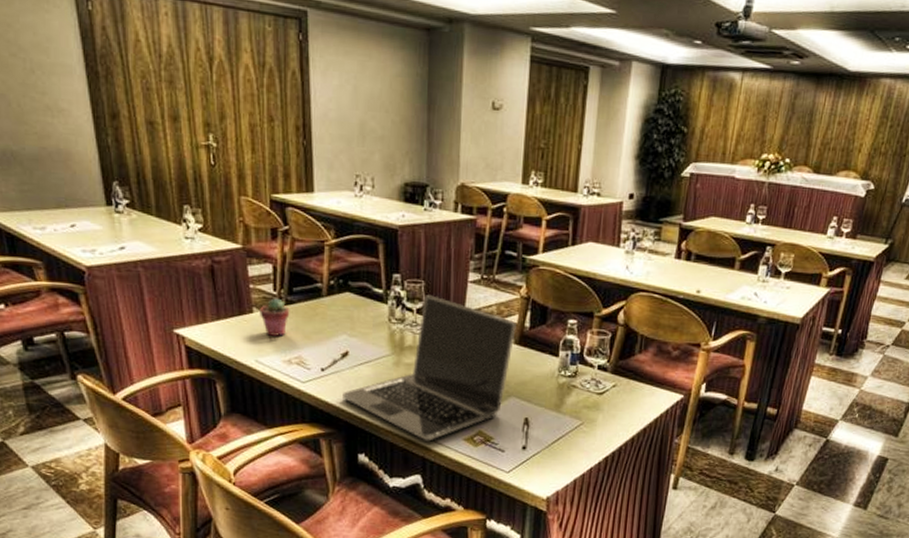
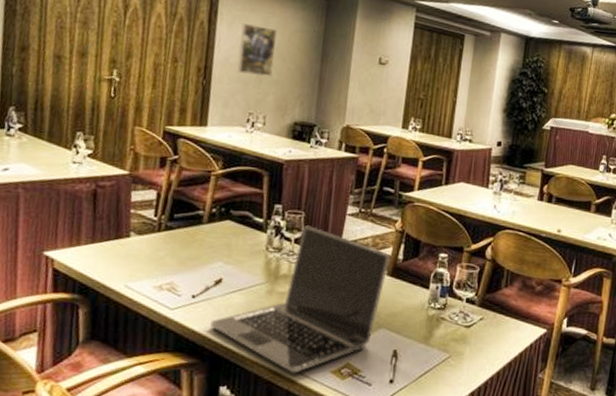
potted succulent: present [260,298,290,336] -> none [136,223,169,262]
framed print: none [336,70,377,133] -> present [238,23,278,77]

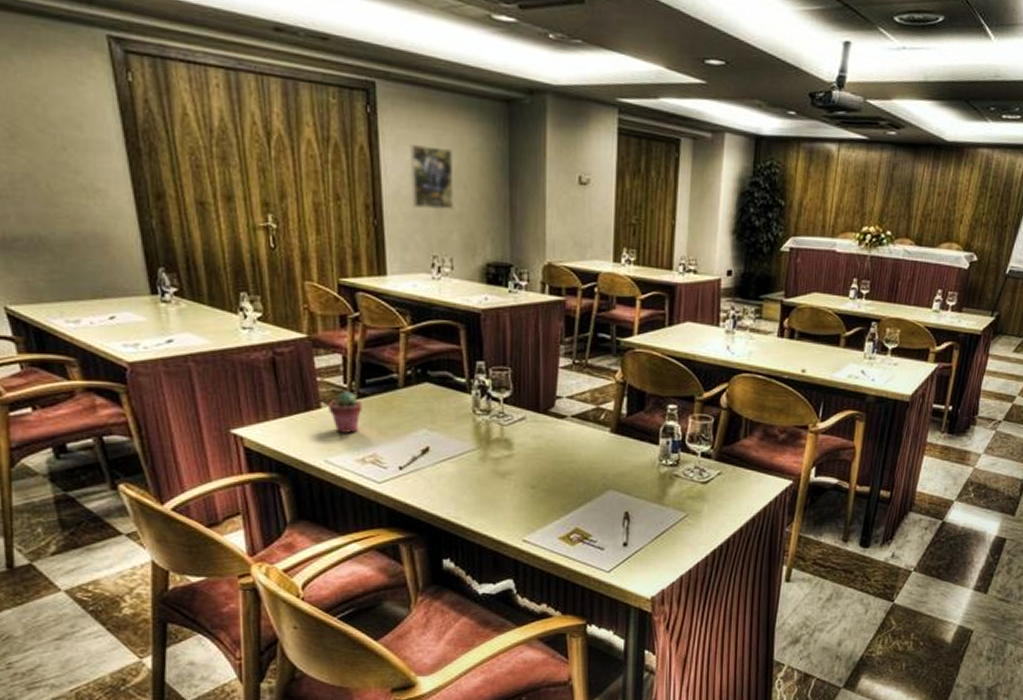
potted succulent: none [136,223,169,262] -> present [328,391,363,433]
laptop: present [210,225,390,374] -> none [424,383,612,542]

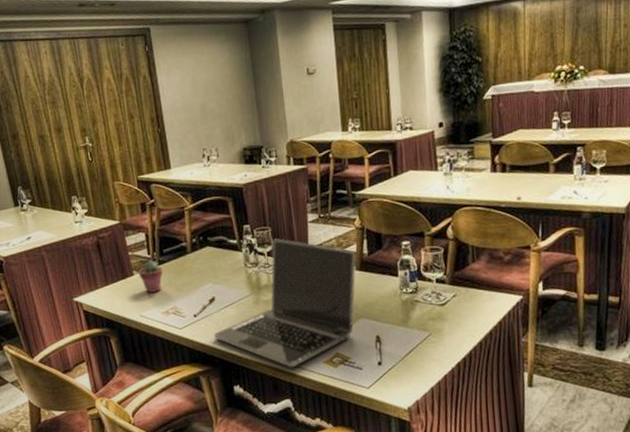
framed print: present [409,145,454,211] -> none [178,66,214,115]
laptop: none [424,383,612,542] -> present [214,238,356,368]

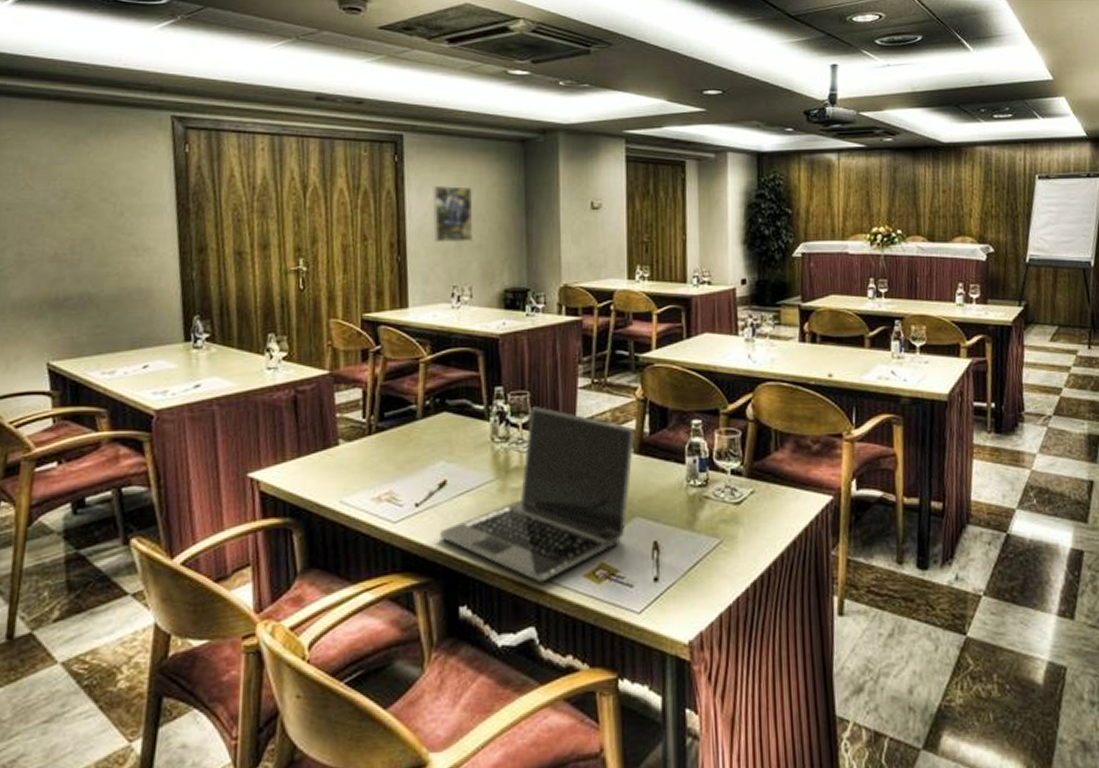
potted succulent: present [139,260,163,293] -> none [346,426,381,470]
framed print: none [178,66,214,115] -> present [432,186,473,243]

